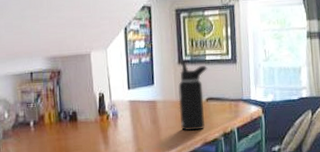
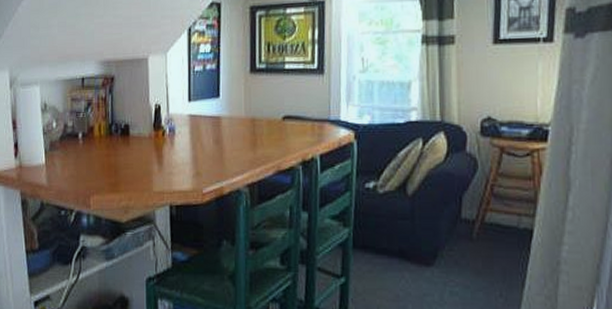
water bottle: present [178,61,208,131] -> none [248,69,287,155]

